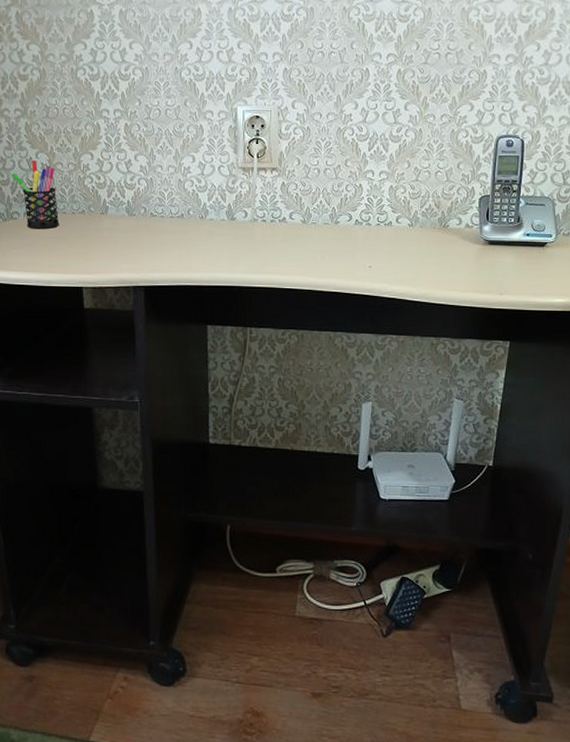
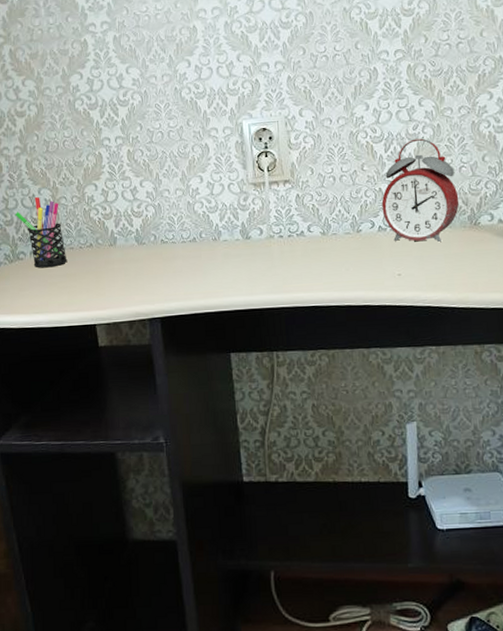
alarm clock: none [360,141,432,241] -> present [381,138,460,243]

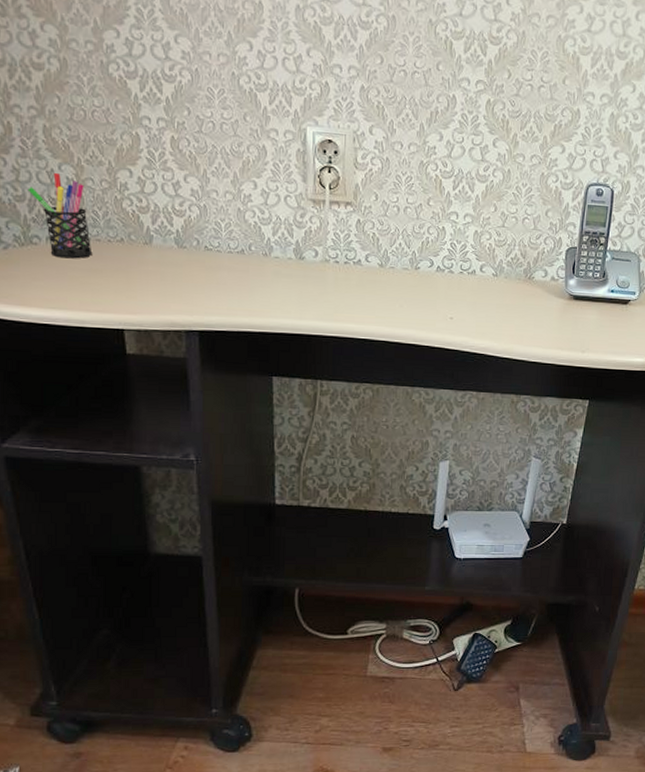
alarm clock: present [381,138,460,243] -> none [442,181,518,292]

